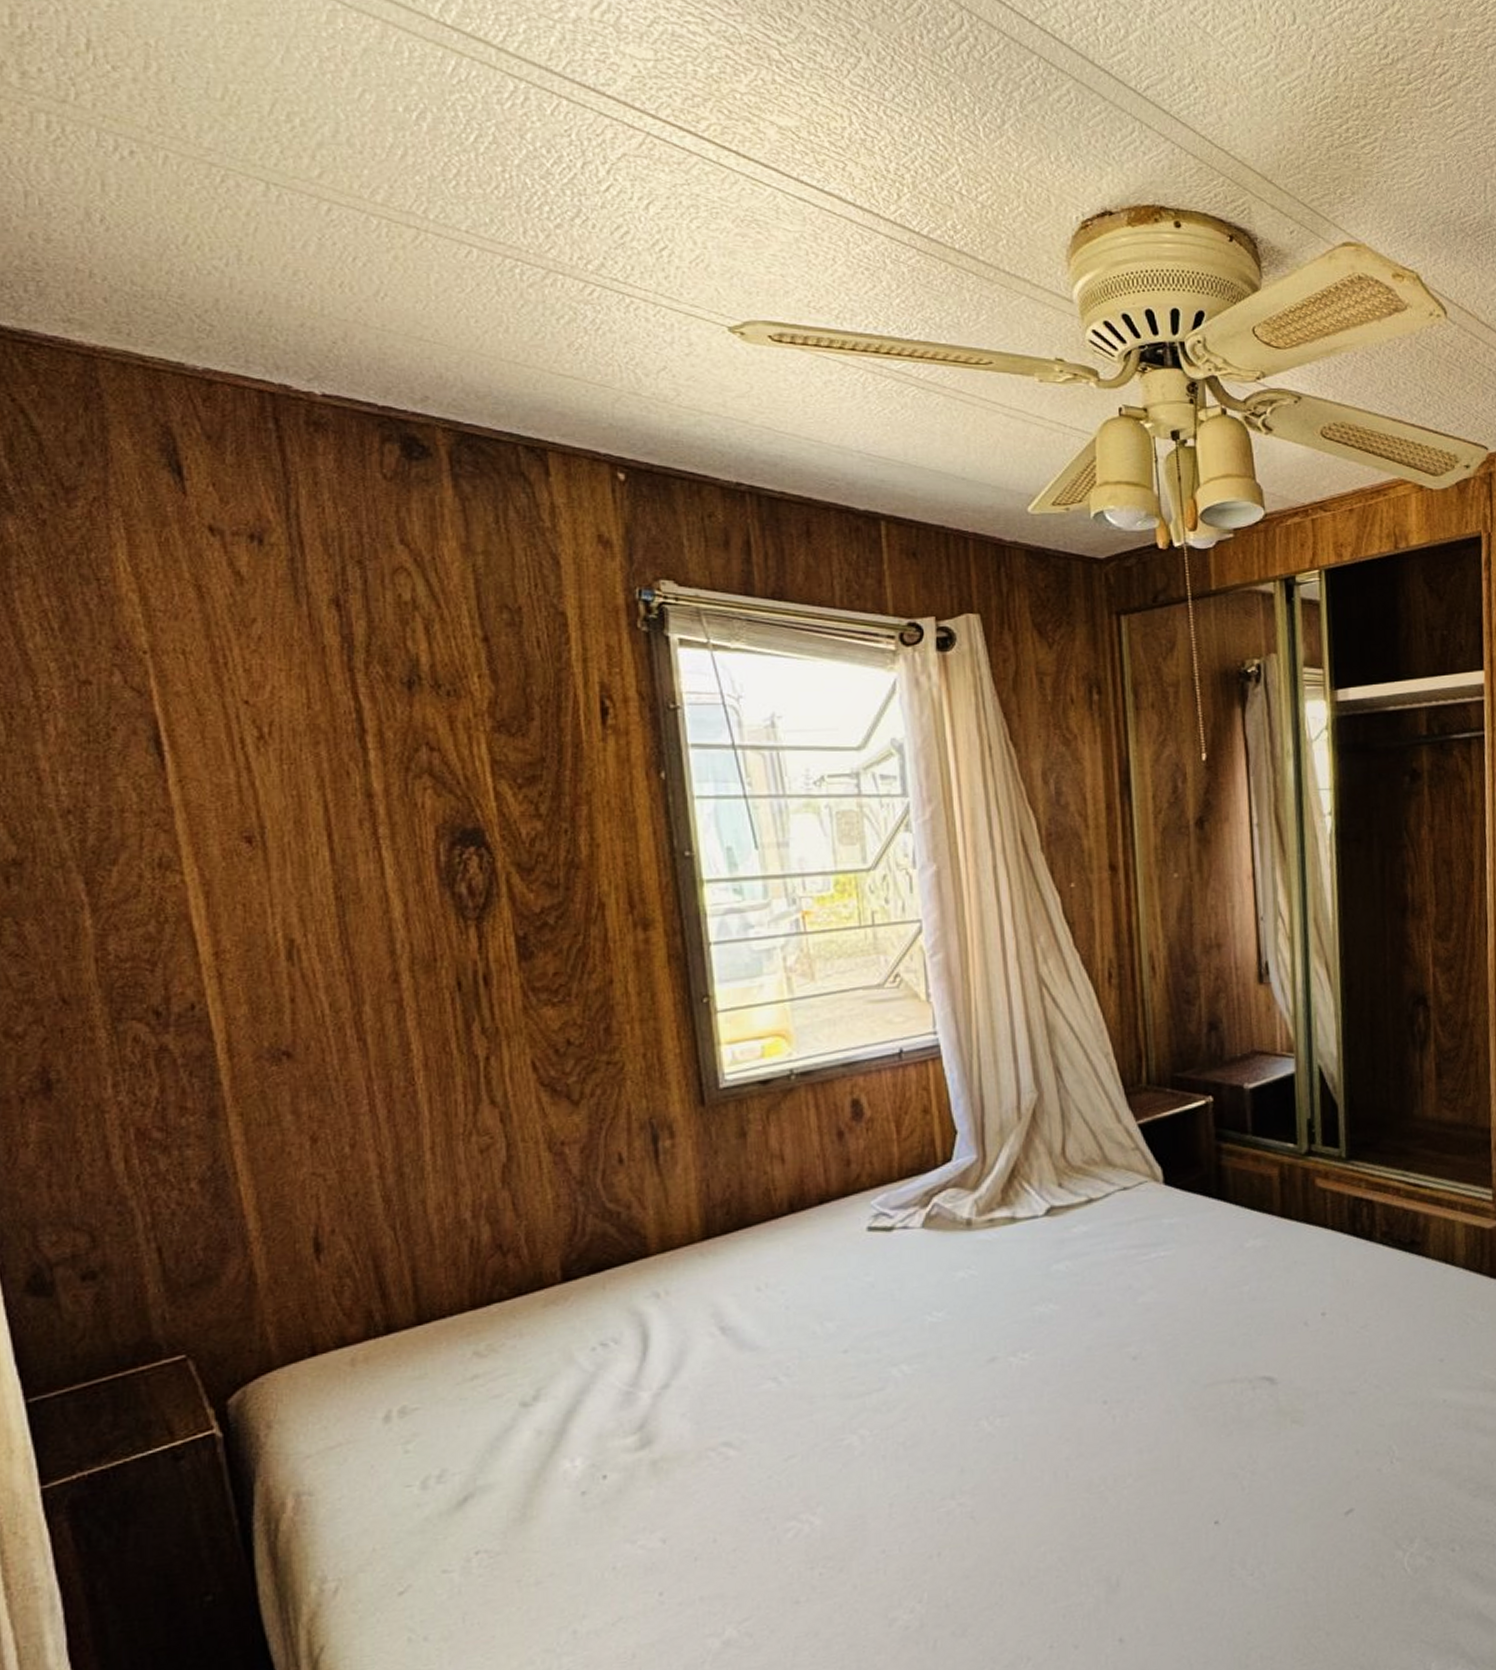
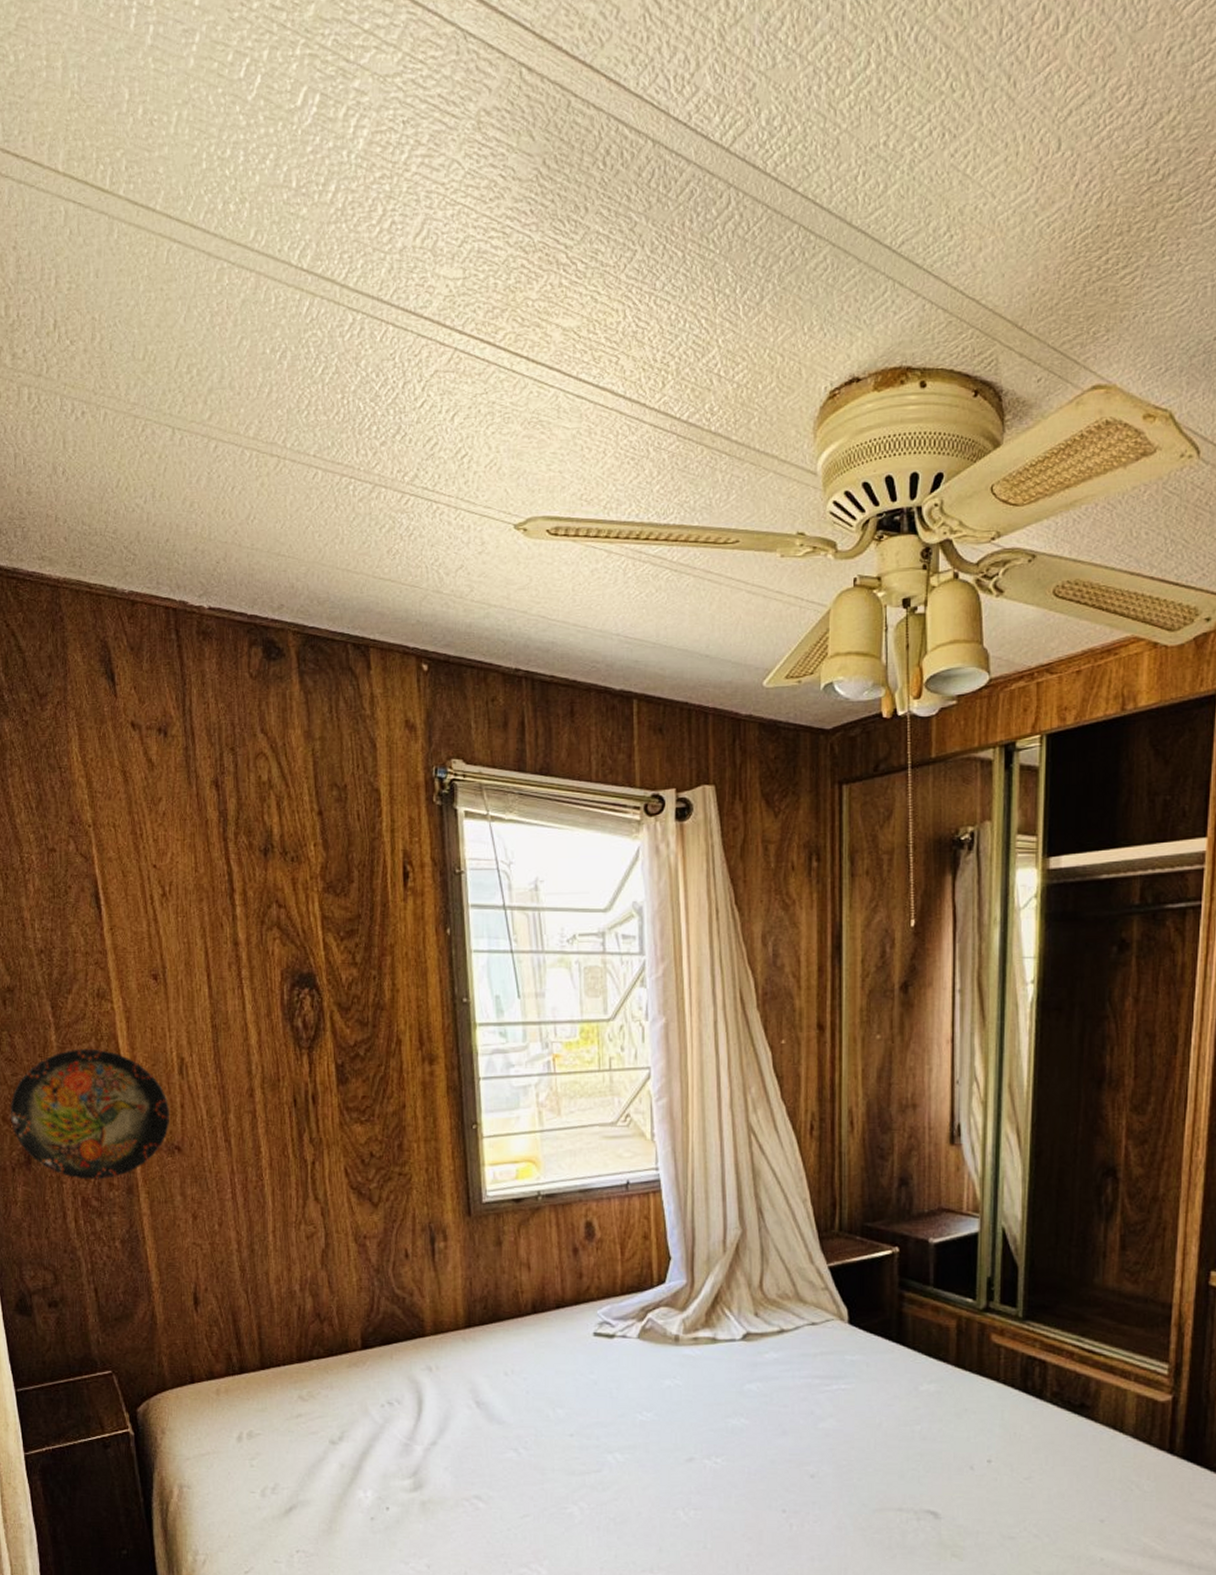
decorative plate: none [16,934,274,1105] -> present [10,1048,170,1180]

